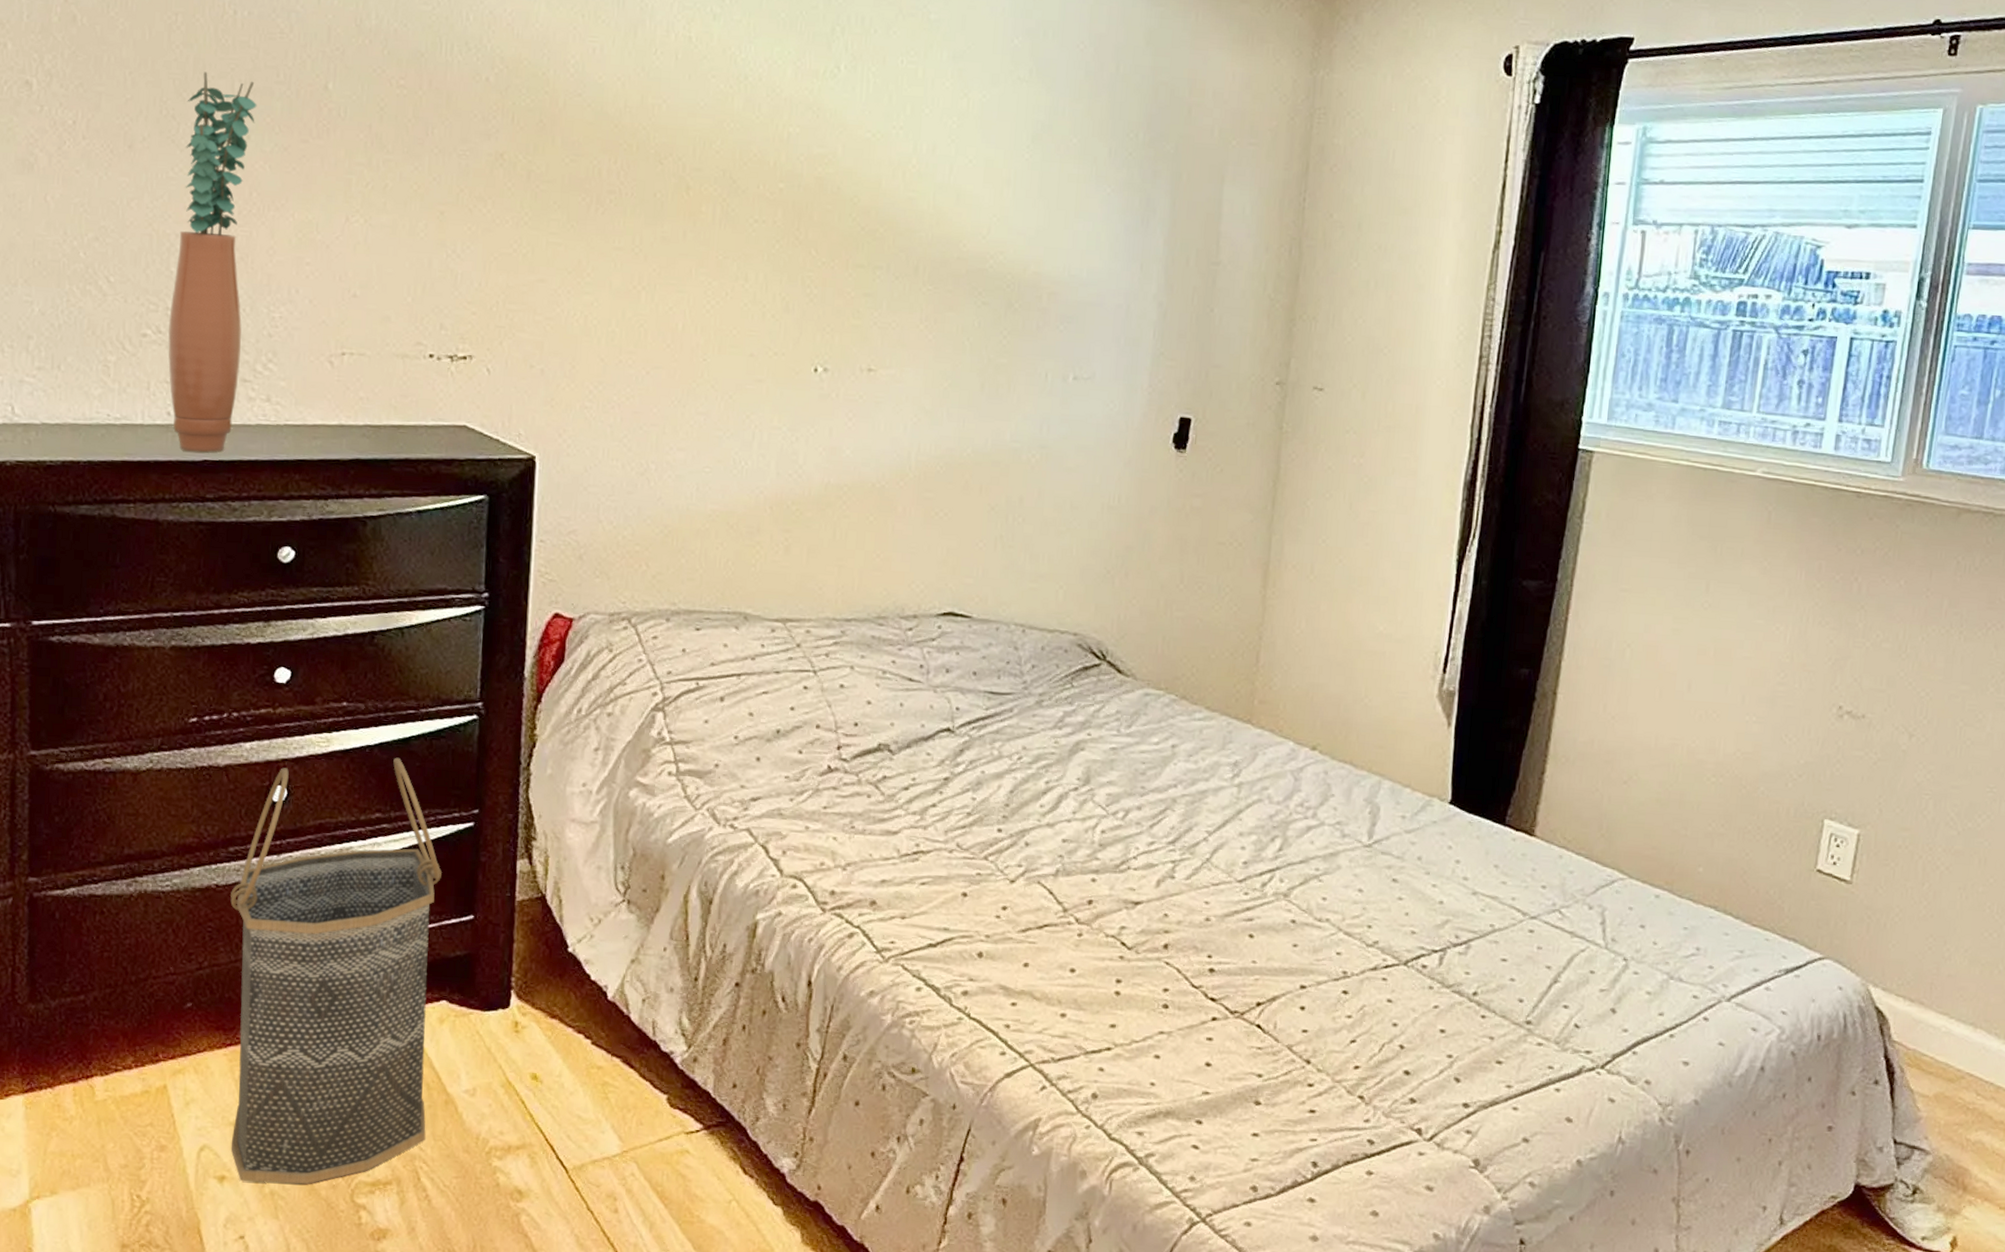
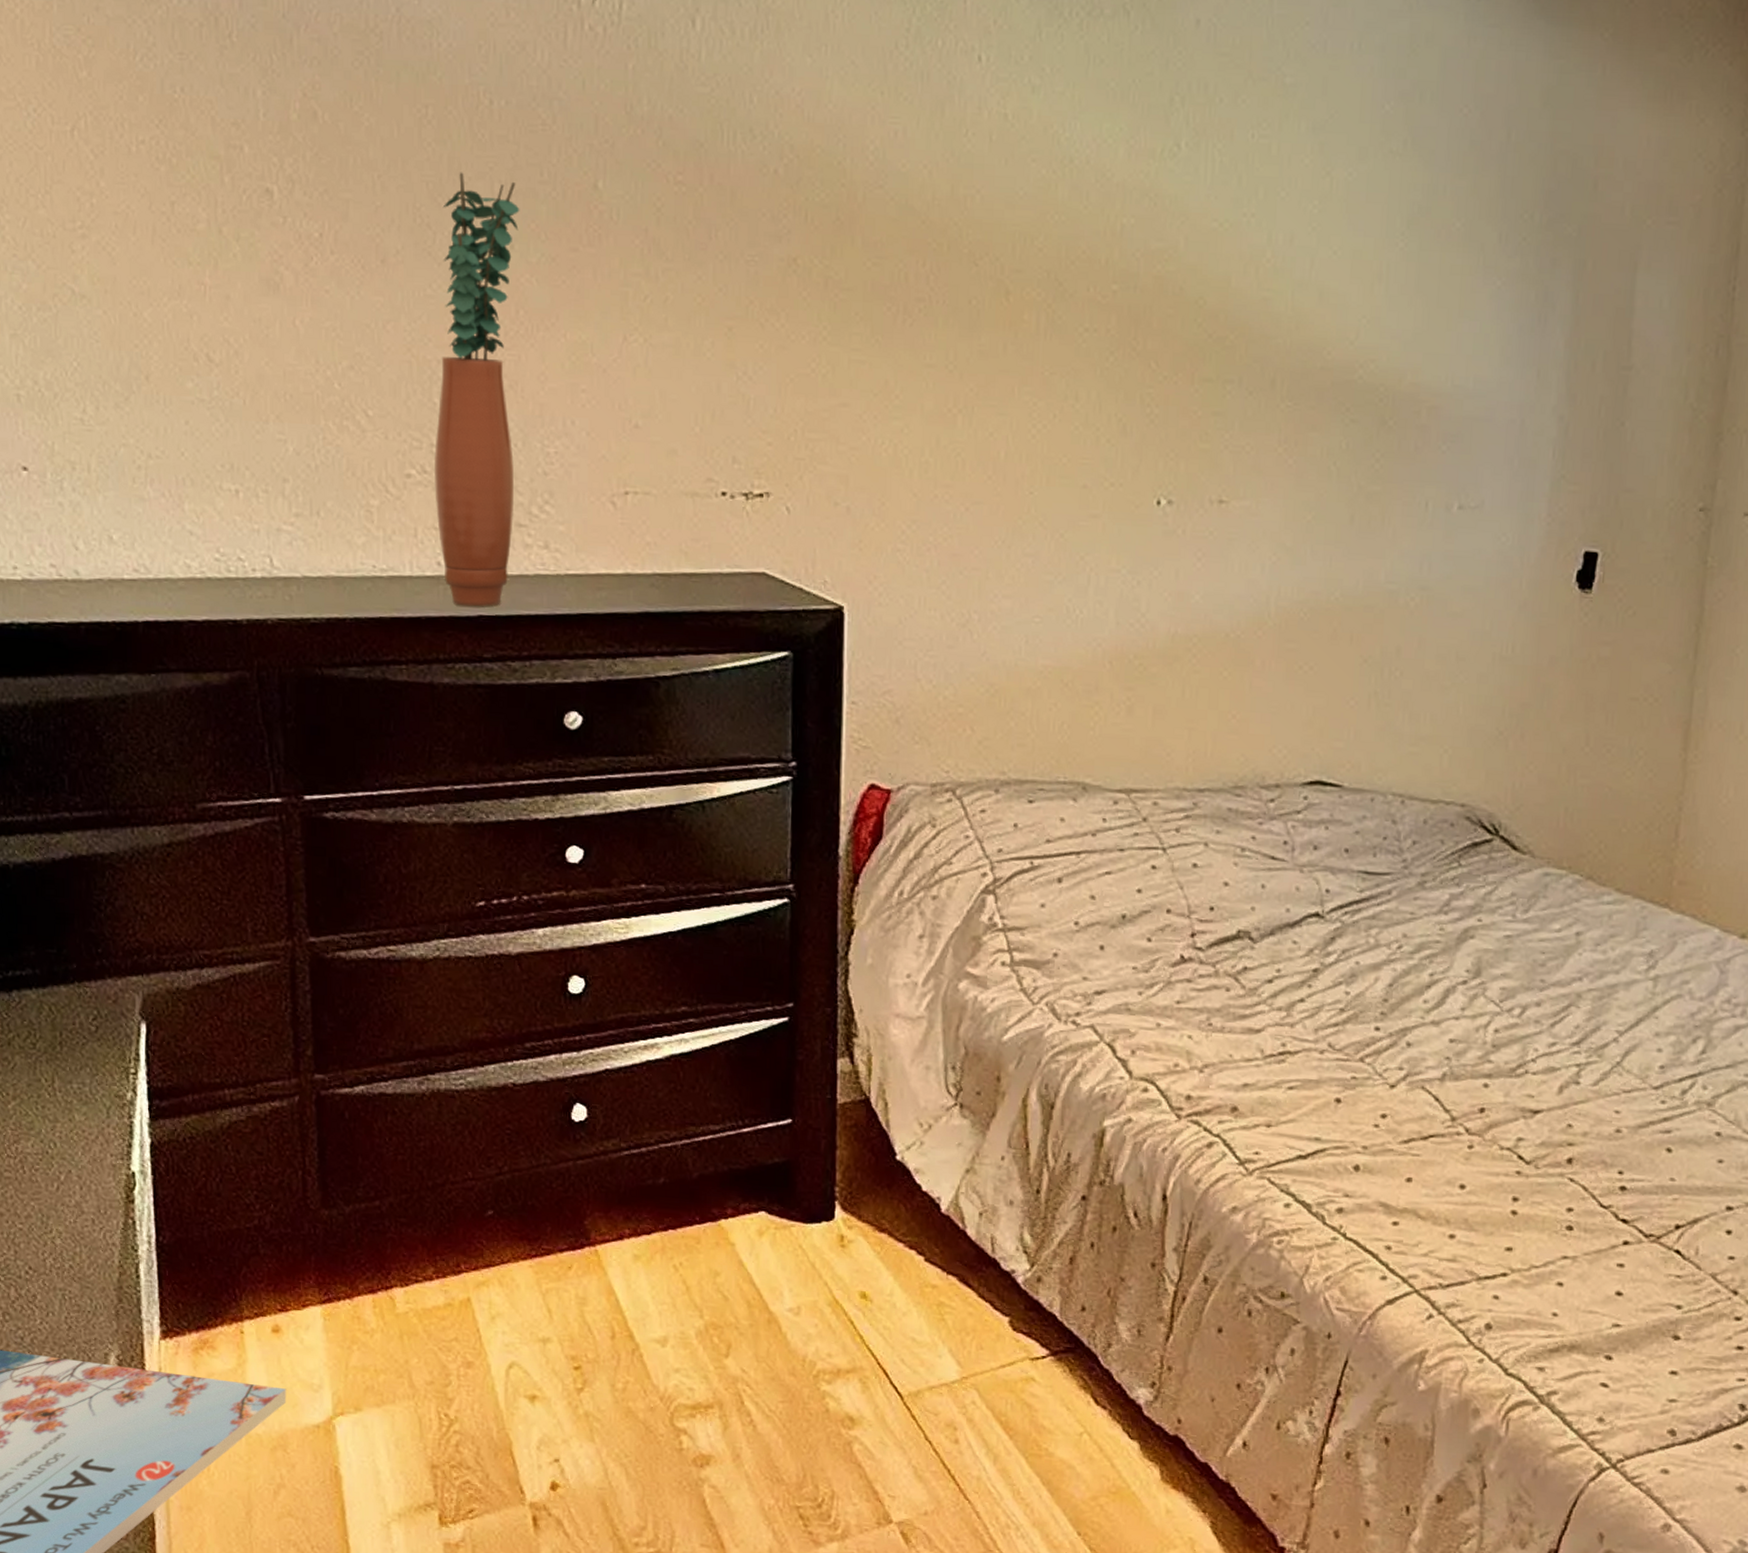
basket: present [230,757,442,1185] -> none [529,945,755,1407]

